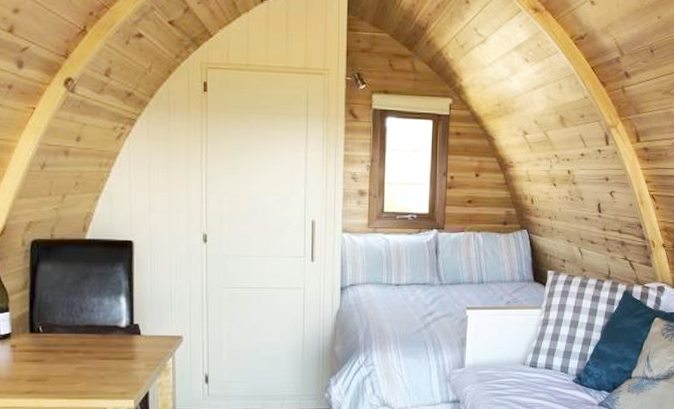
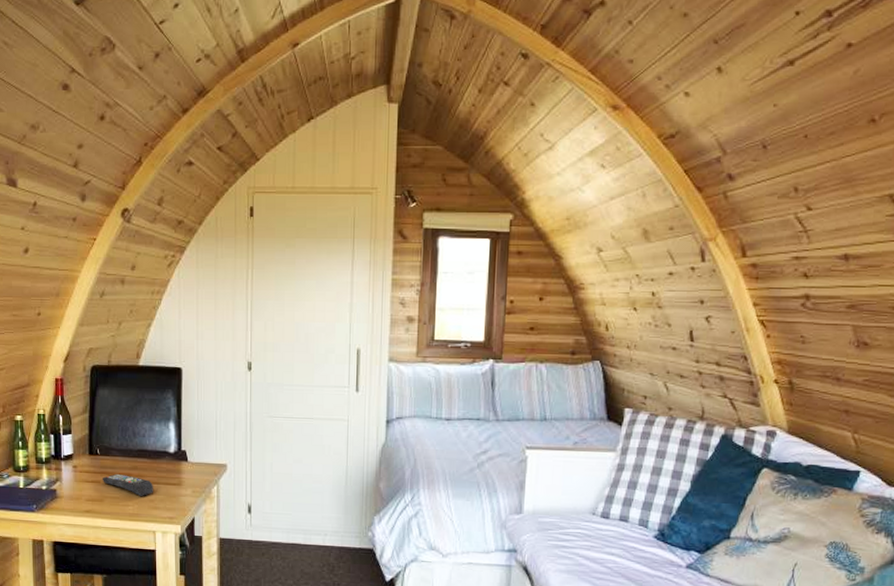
remote control: none [45,351,103,373] -> present [102,473,153,496]

